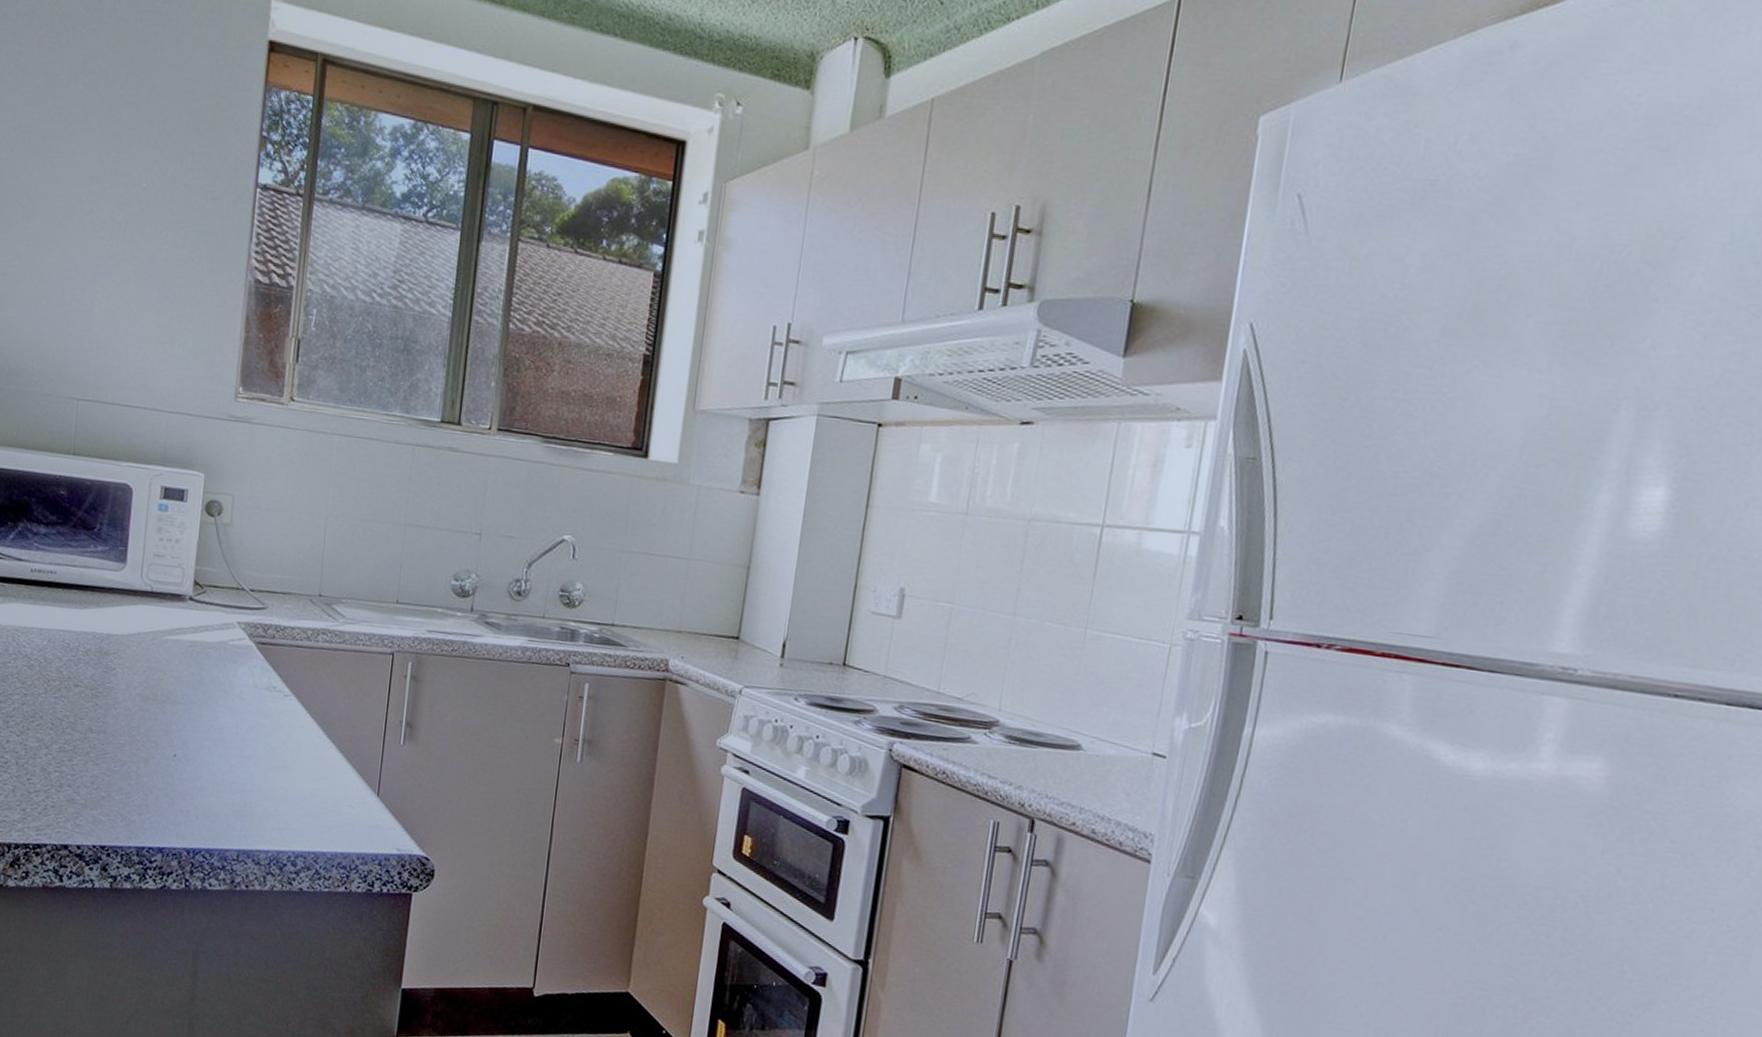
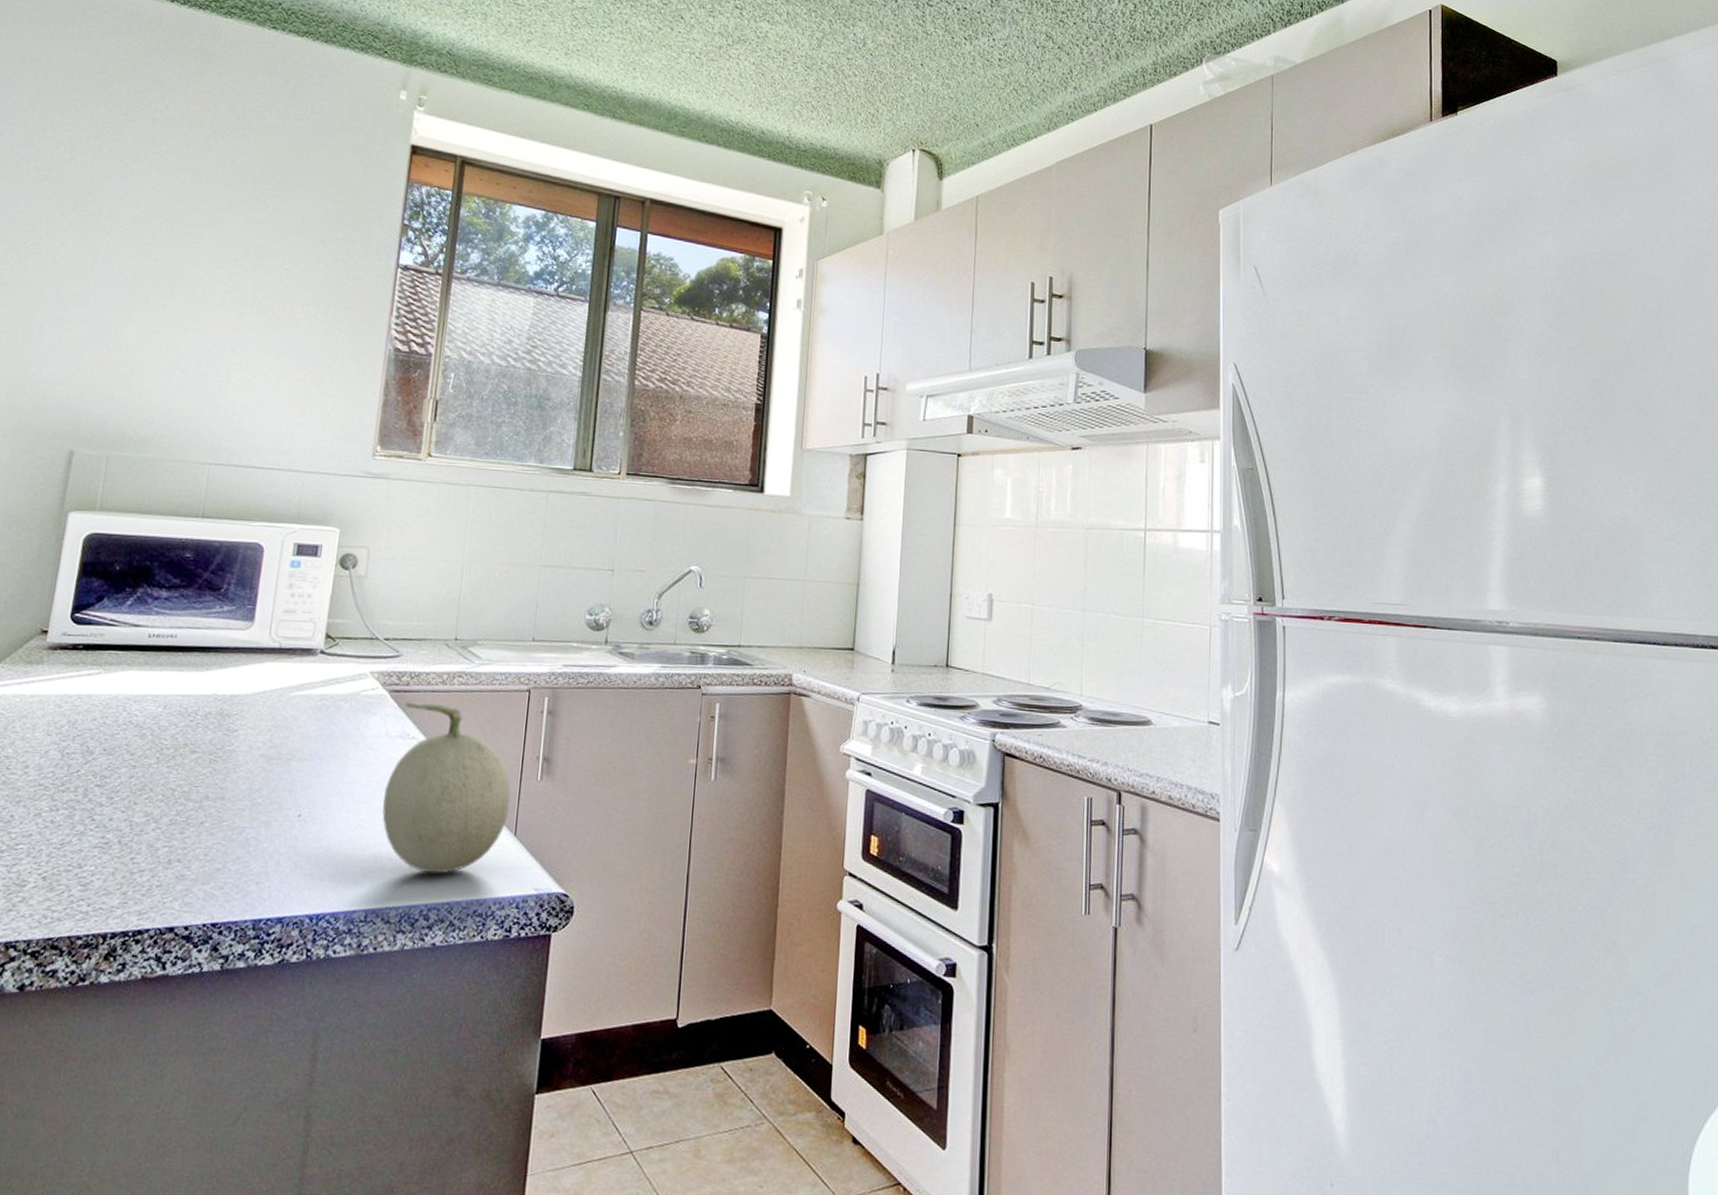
fruit: none [251,655,374,825] -> present [382,702,511,874]

